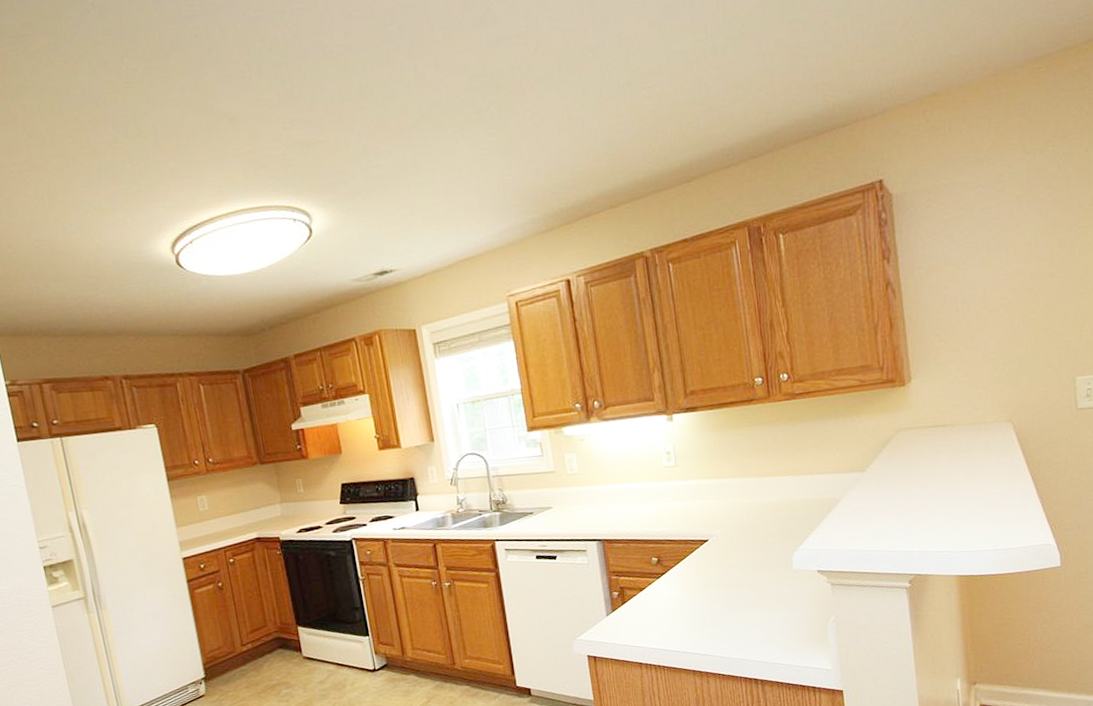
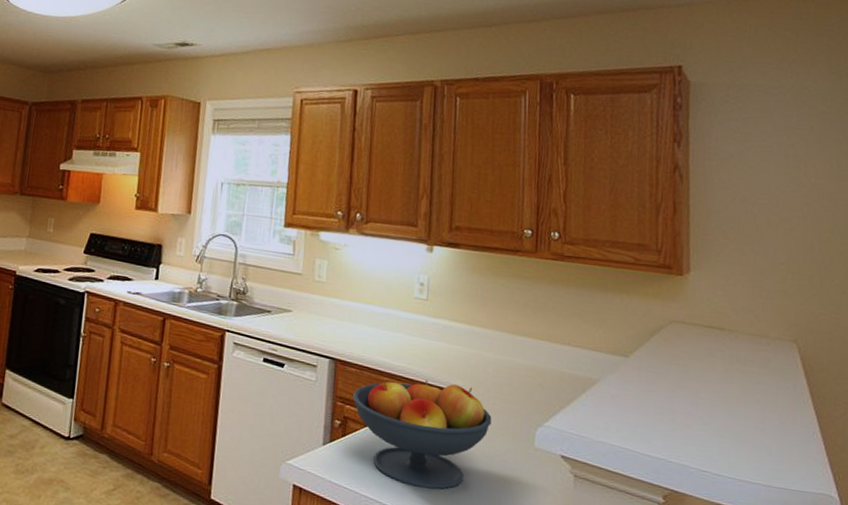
fruit bowl: none [624,533,753,630] -> present [352,379,492,490]

